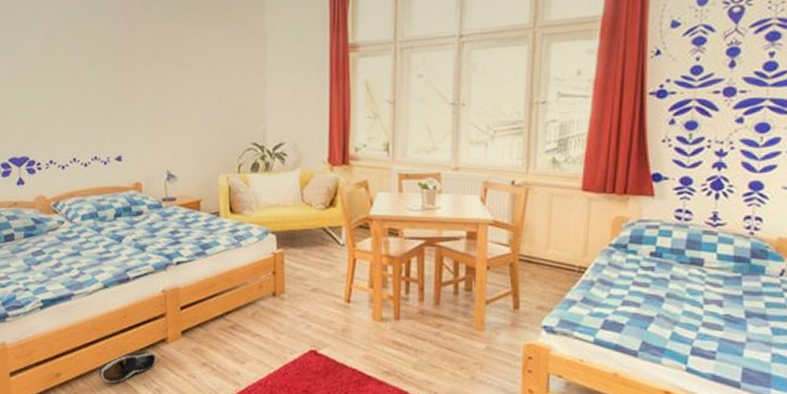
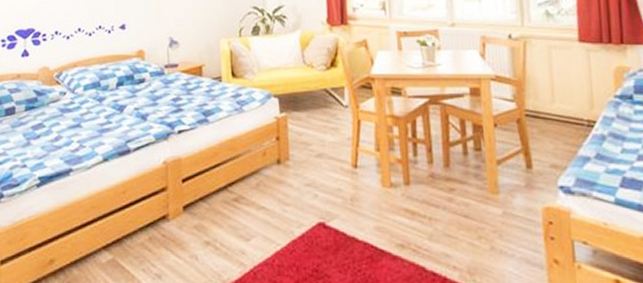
shoe: present [99,351,157,383] -> none [95,230,157,268]

